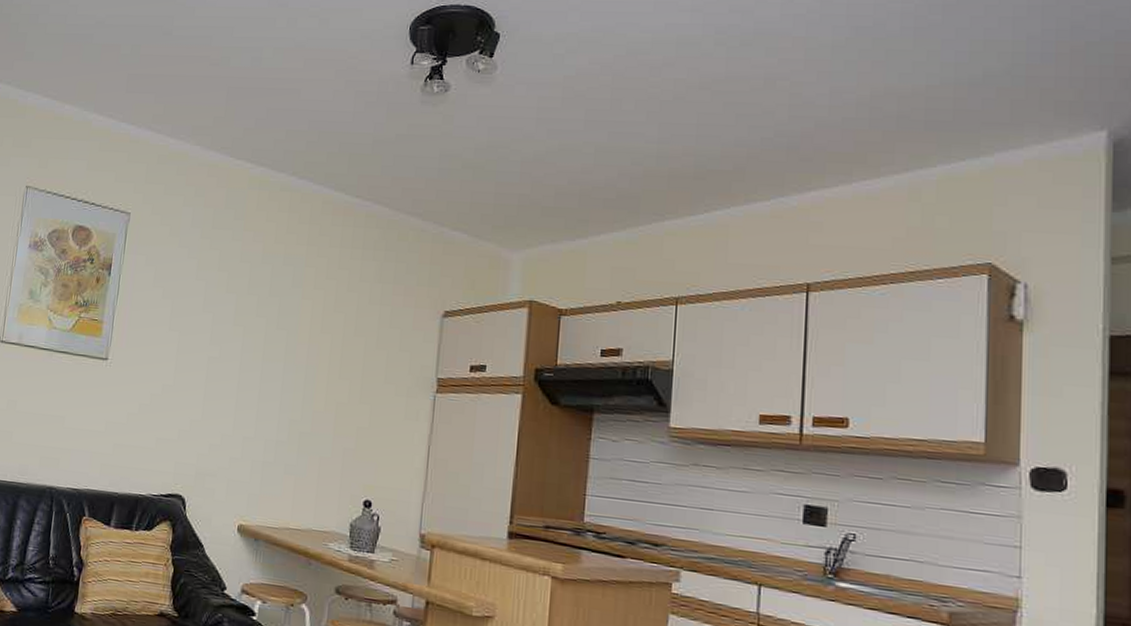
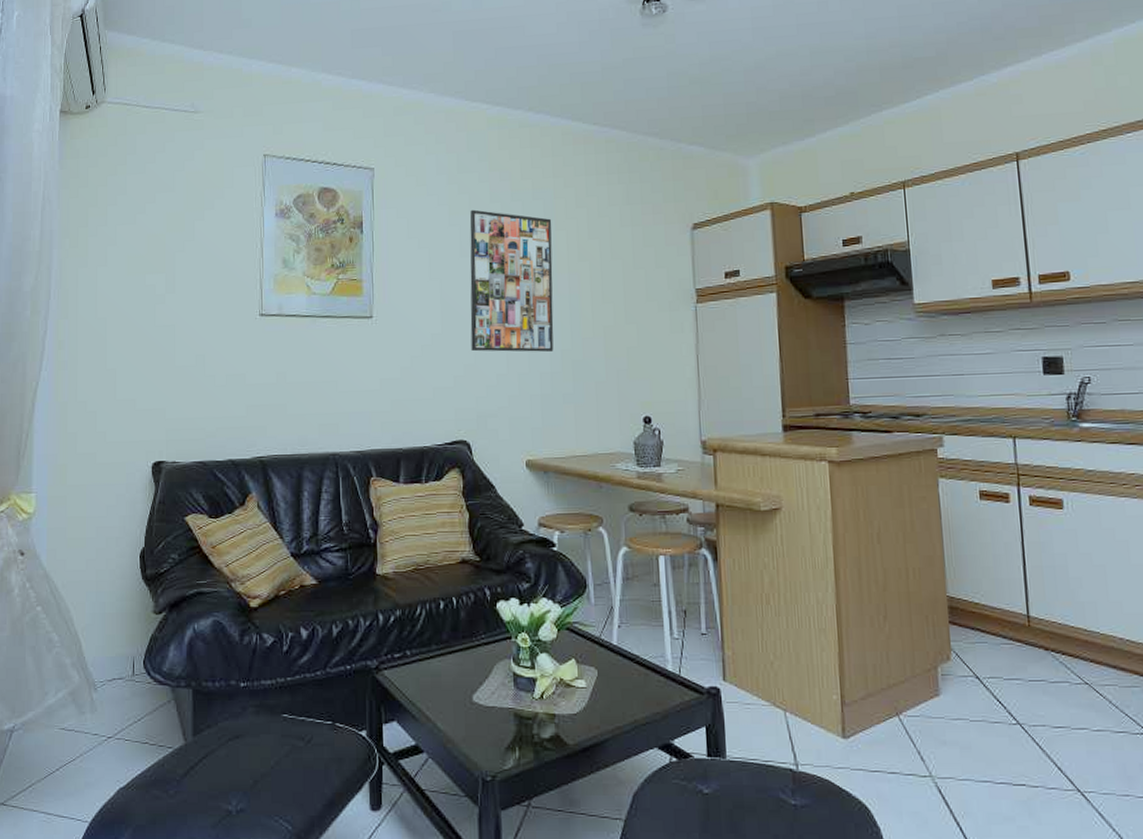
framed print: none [200,266,300,420] -> present [469,209,554,352]

